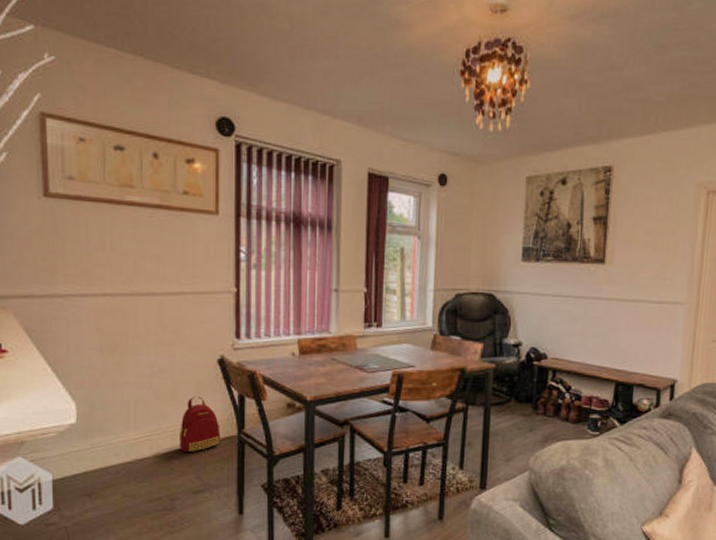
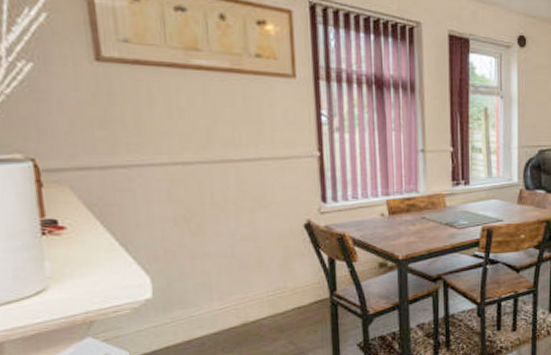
backpack: present [178,396,221,452] -> none [267,262,312,318]

